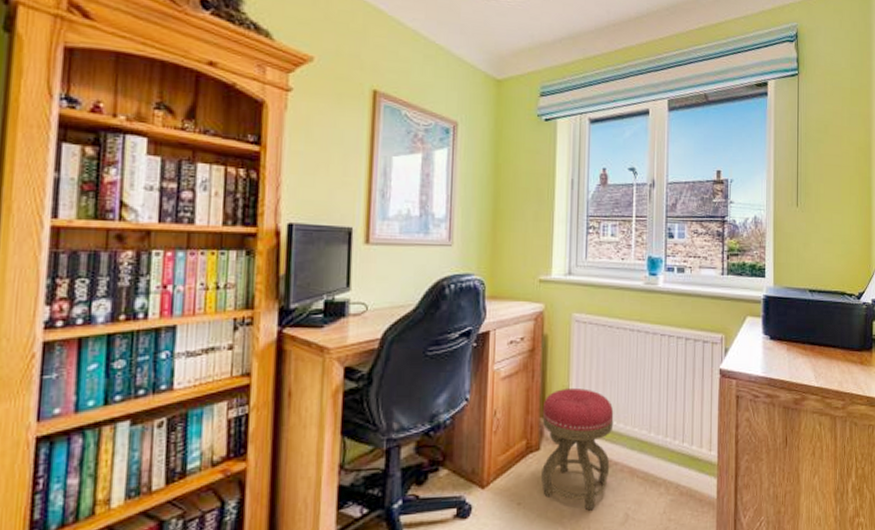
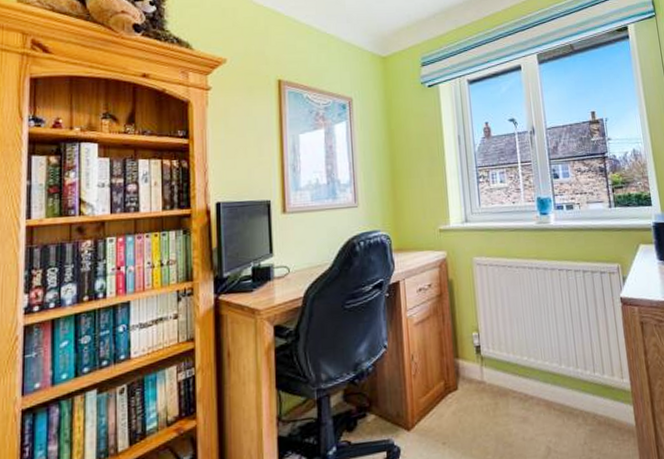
stool: present [540,387,614,511] -> none [455,327,527,446]

